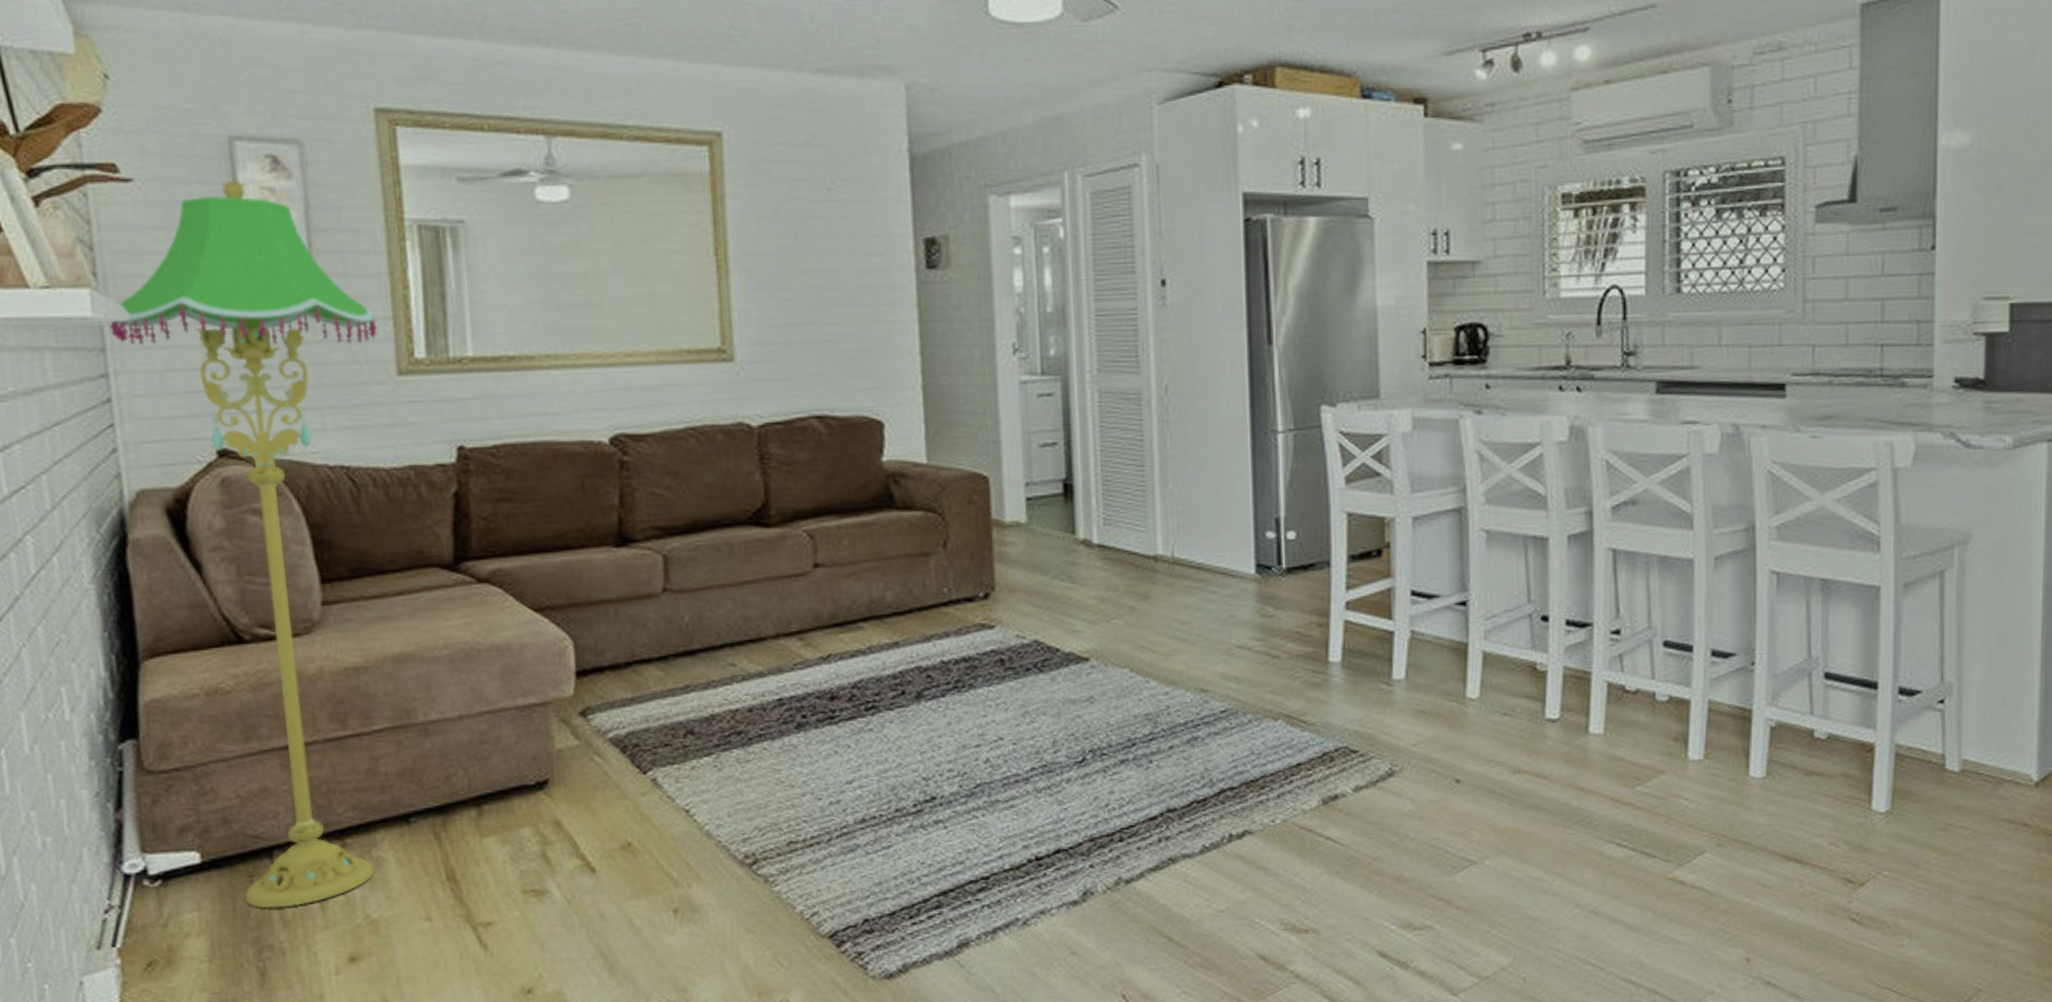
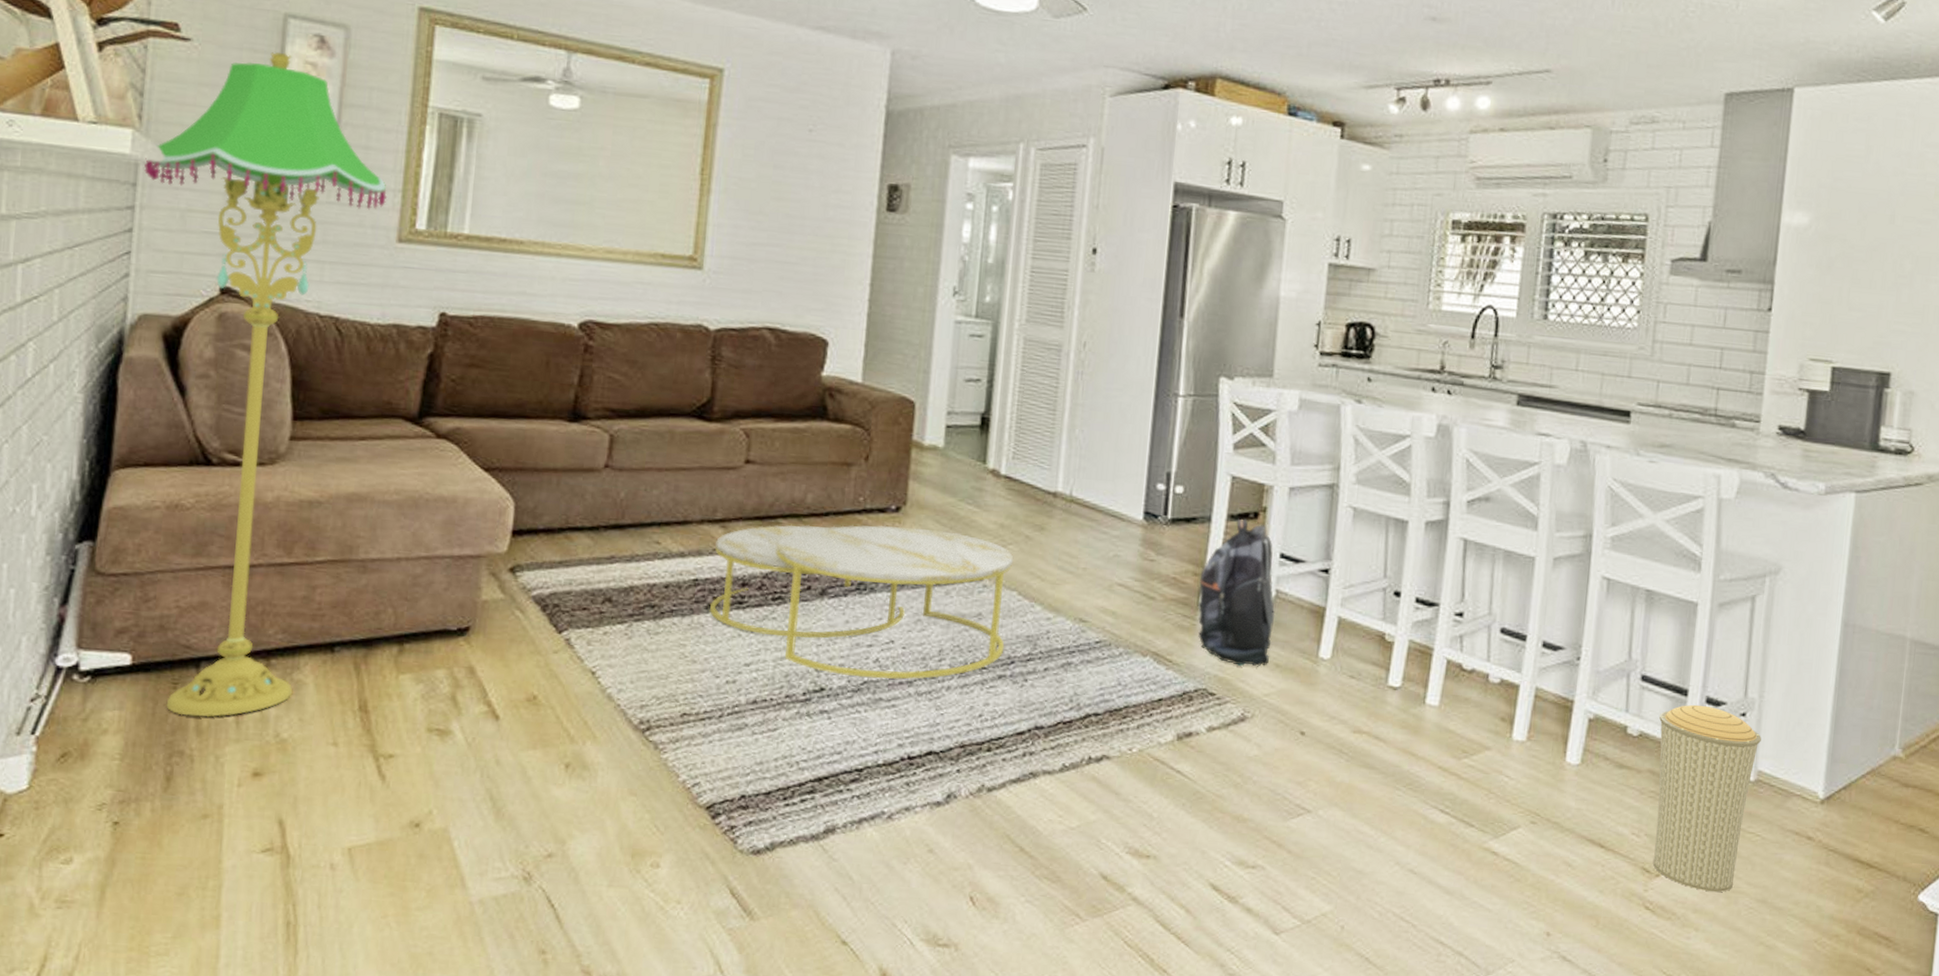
coffee table: none [795,613,1123,781] -> present [709,525,1014,679]
backpack: none [1325,558,1414,718] -> present [1197,519,1275,667]
trash can: none [1849,696,1964,895] -> present [1653,704,1761,893]

